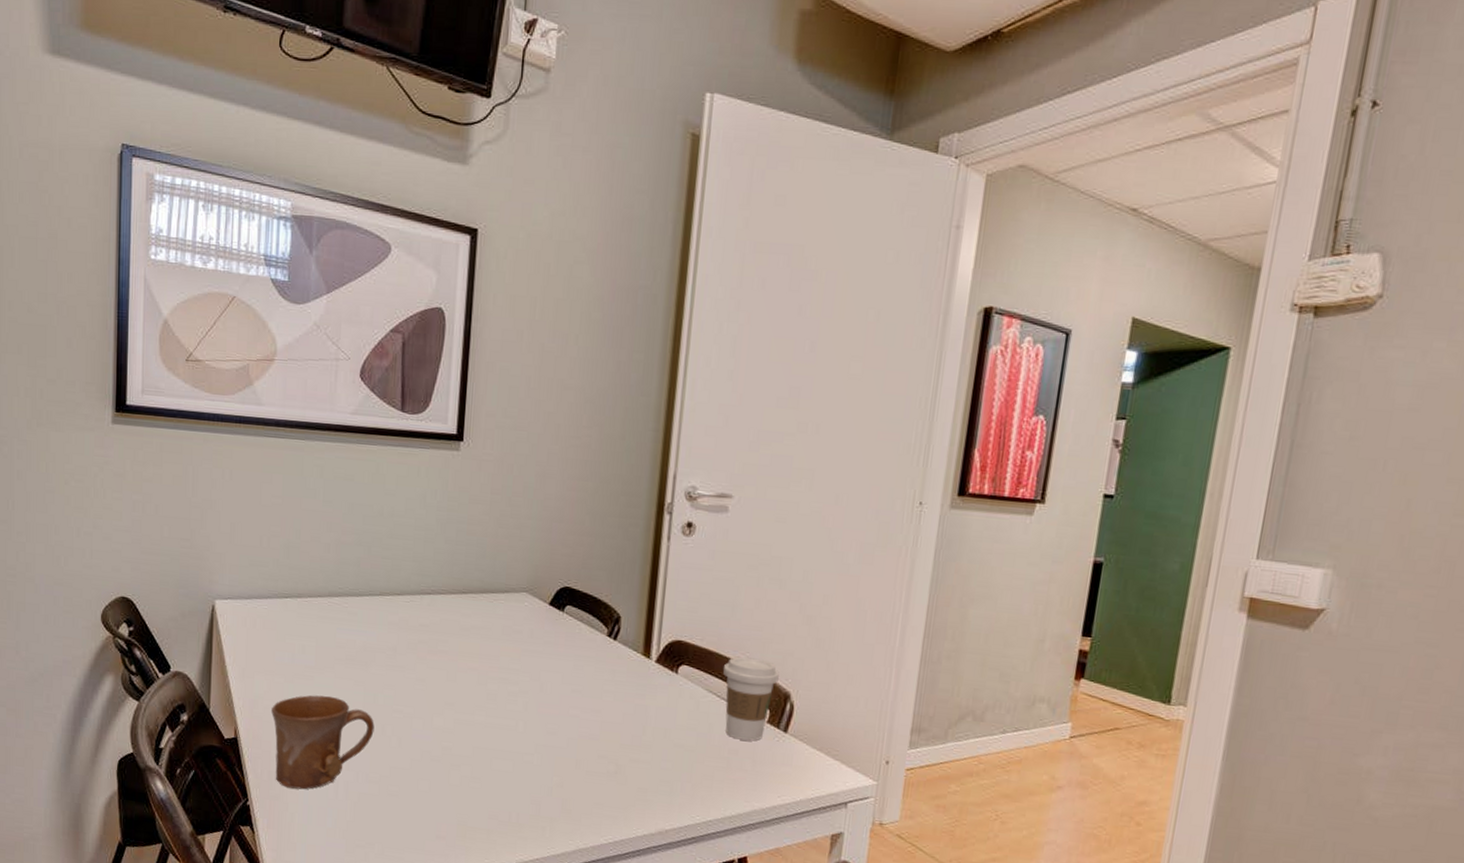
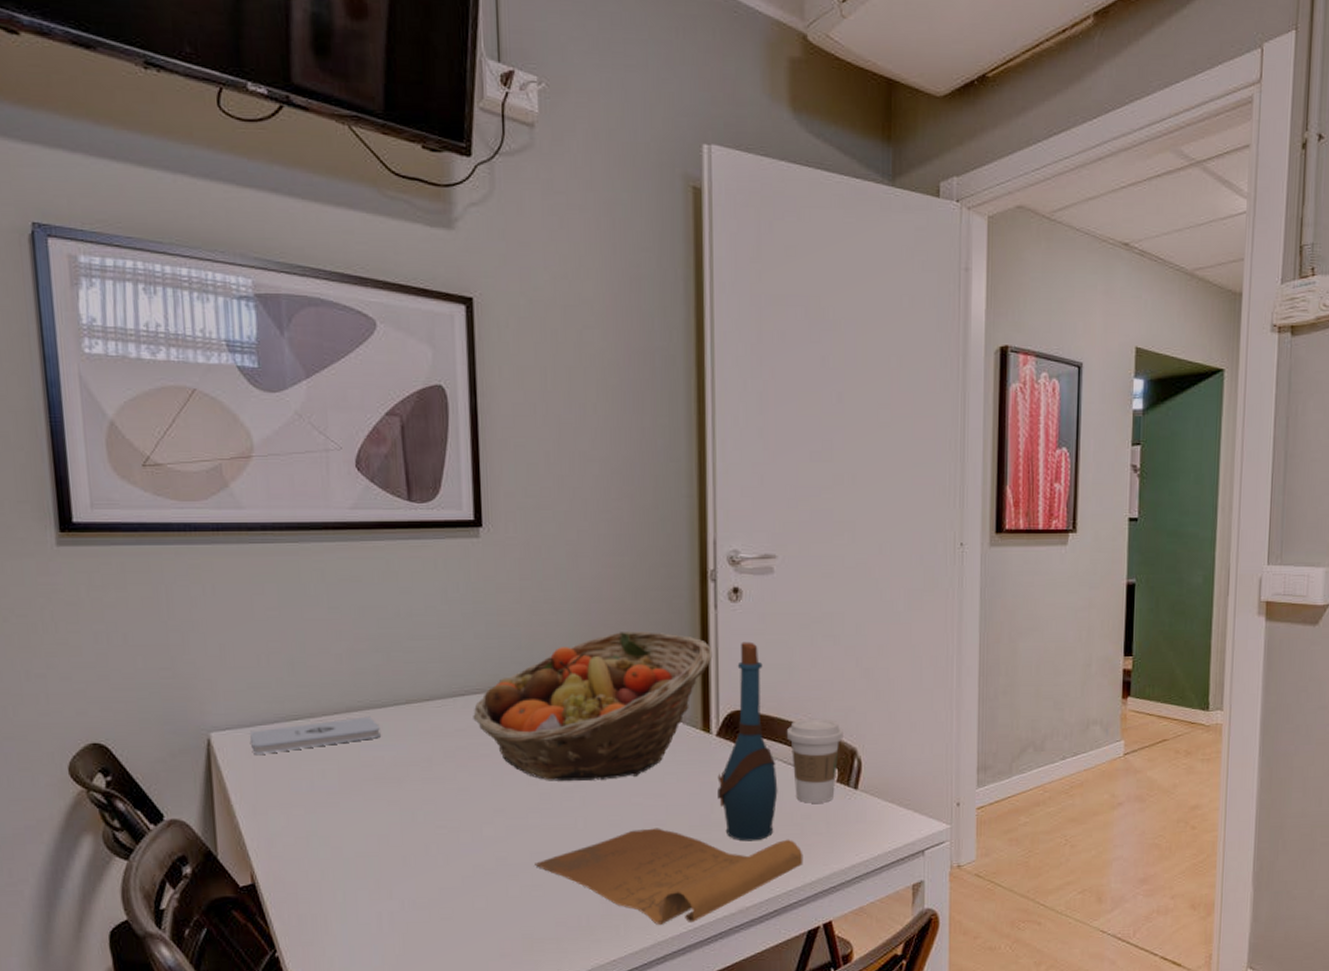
notepad: none [247,602,355,625] -> present [250,716,380,754]
mug: present [271,695,375,790] -> none [293,821,417,930]
fruit basket: none [436,552,661,690] -> present [473,631,713,781]
message in a bottle: none [476,575,726,836] -> present [535,641,803,925]

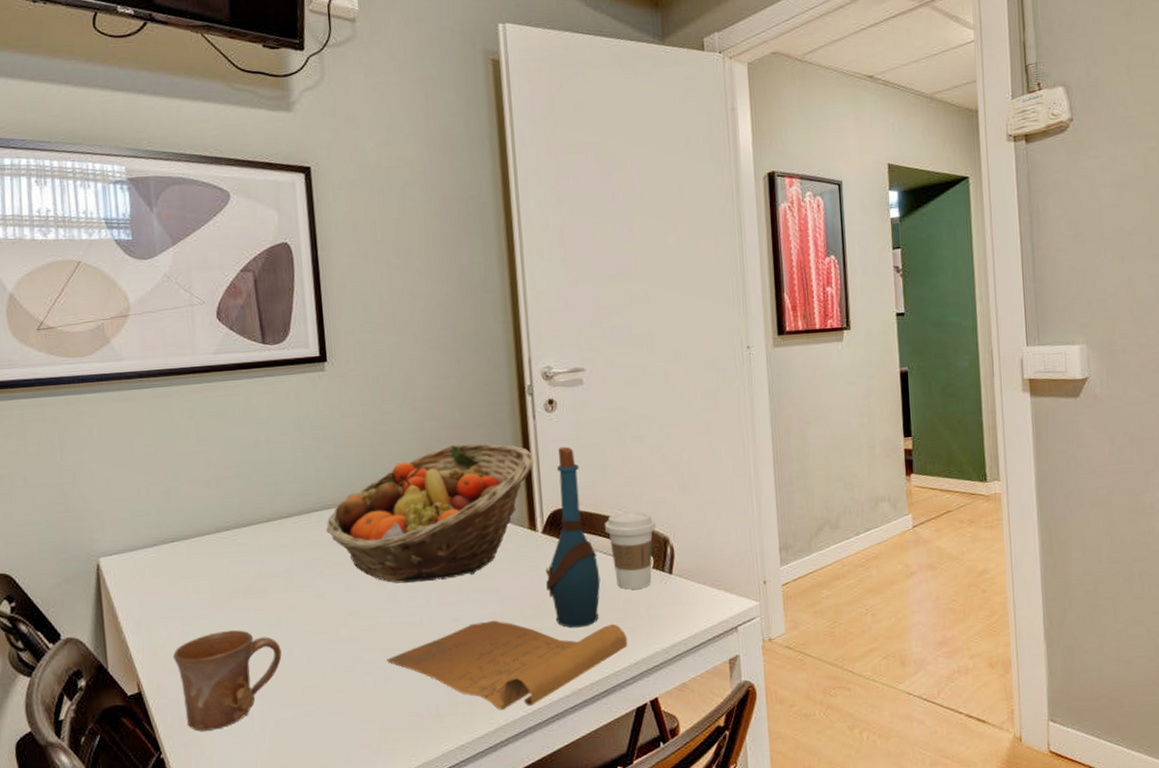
notepad: present [250,716,380,754] -> none [134,535,246,575]
mug: none [293,821,417,930] -> present [173,629,282,731]

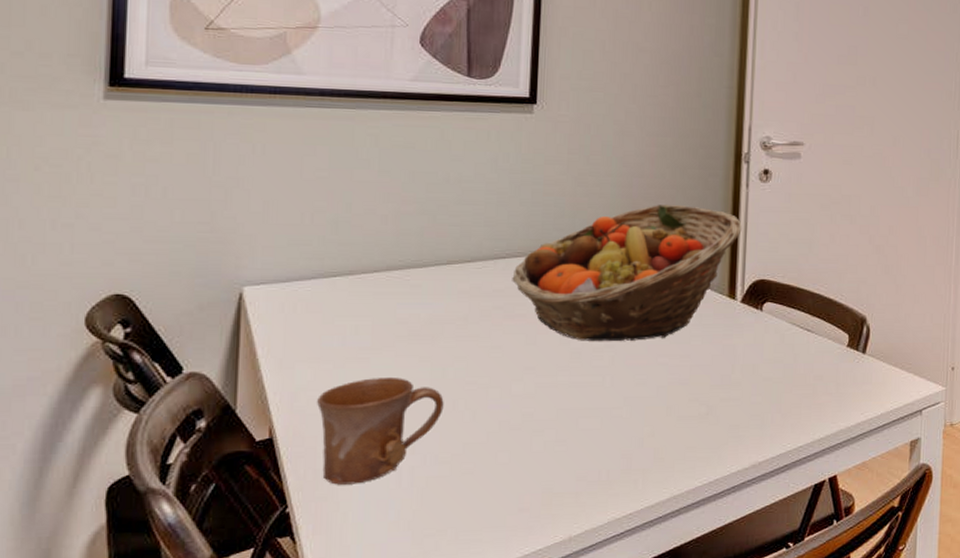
message in a bottle: present [387,446,628,710] -> none [560,218,814,479]
coffee cup: present [605,511,656,590] -> none [805,289,855,366]

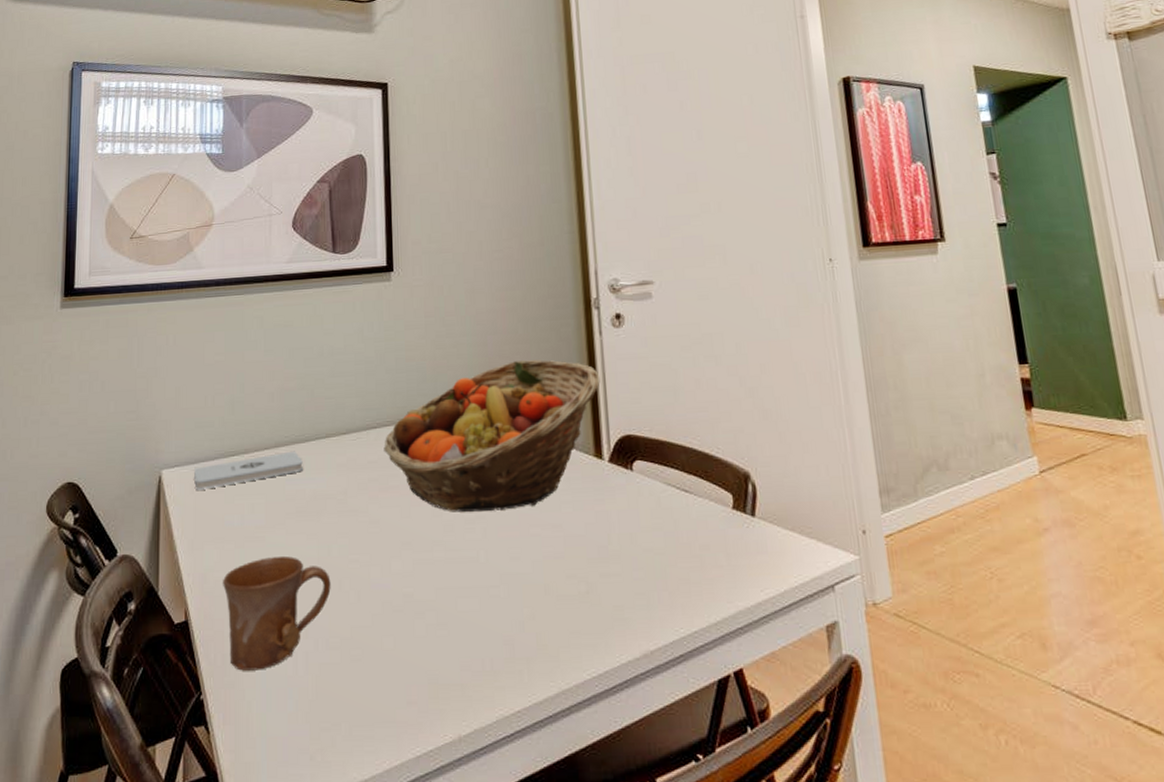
notepad: none [285,275,419,309] -> present [194,451,303,490]

